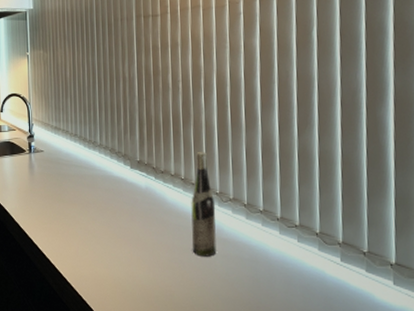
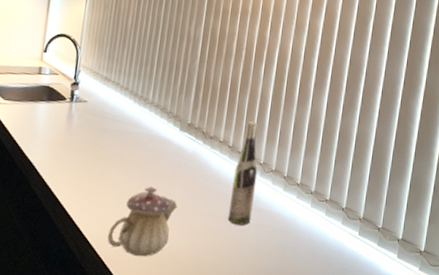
teapot: none [81,223,141,291] -> present [107,186,178,256]

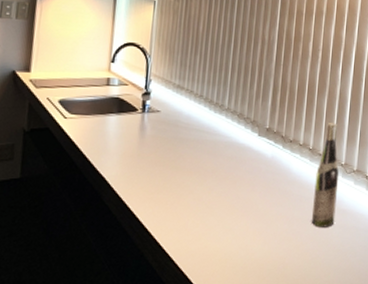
teapot: present [107,186,178,256] -> none [187,194,260,266]

